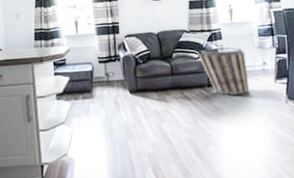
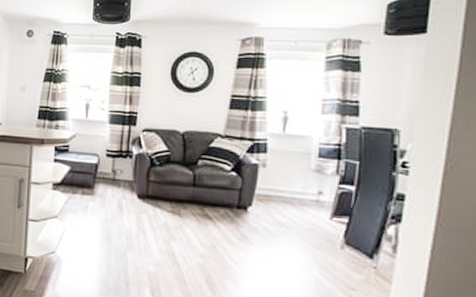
basket: present [198,47,250,96] -> none [231,161,295,227]

